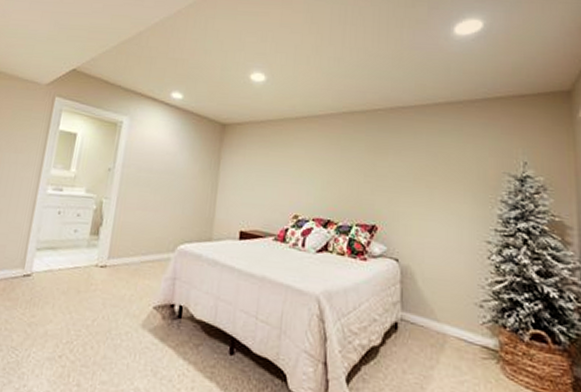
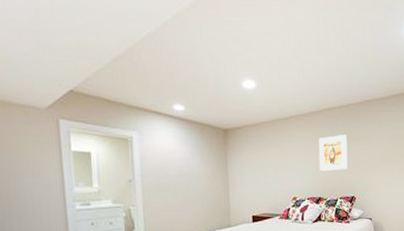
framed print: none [331,144,371,189] -> present [318,135,348,171]

